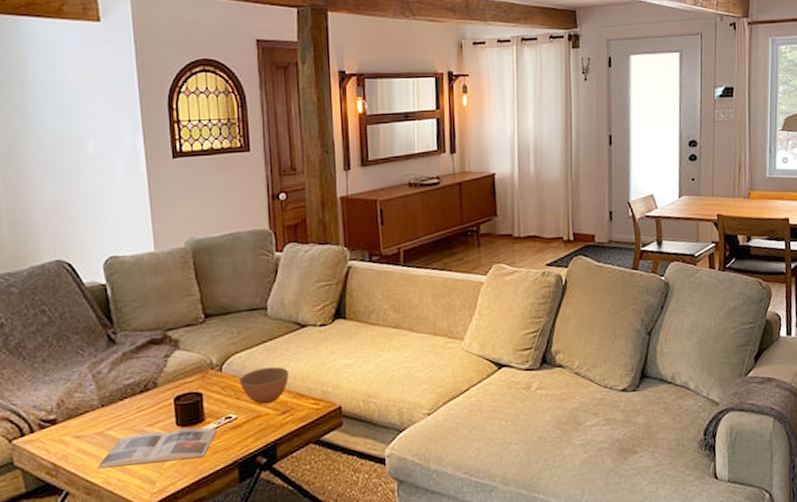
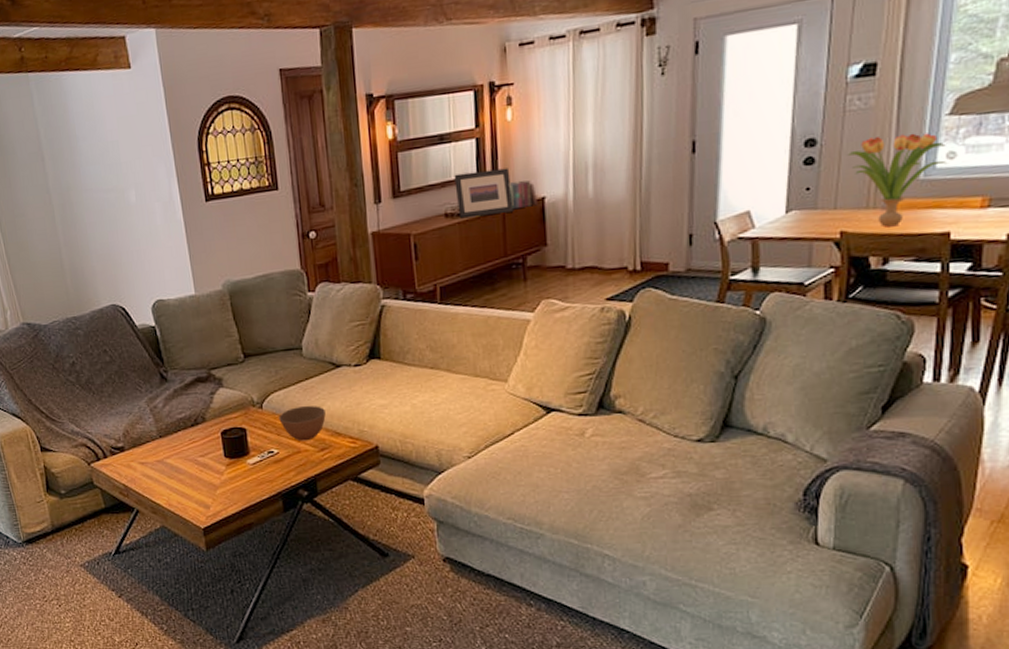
magazine: present [98,427,217,469] -> none [160,459,261,492]
picture frame: none [417,146,469,189] -> present [454,168,514,219]
books: none [465,157,490,182] -> present [509,179,539,209]
flower arrangement: none [719,142,783,212] -> present [848,133,946,227]

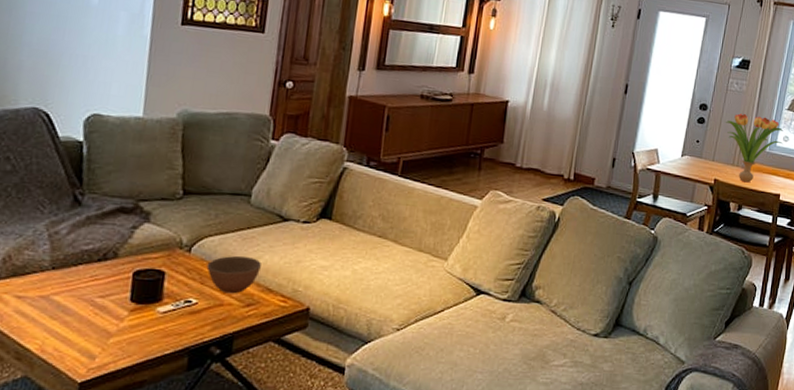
picture frame: present [454,168,514,219] -> none [433,62,484,107]
books: present [509,179,539,209] -> none [480,81,503,107]

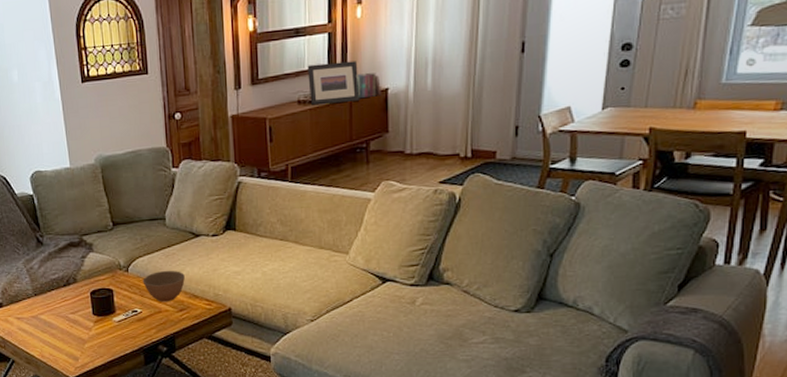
picture frame: none [433,62,484,107] -> present [307,61,360,106]
books: none [480,81,503,107] -> present [357,72,383,98]
flower arrangement: present [726,113,784,183] -> none [660,41,746,125]

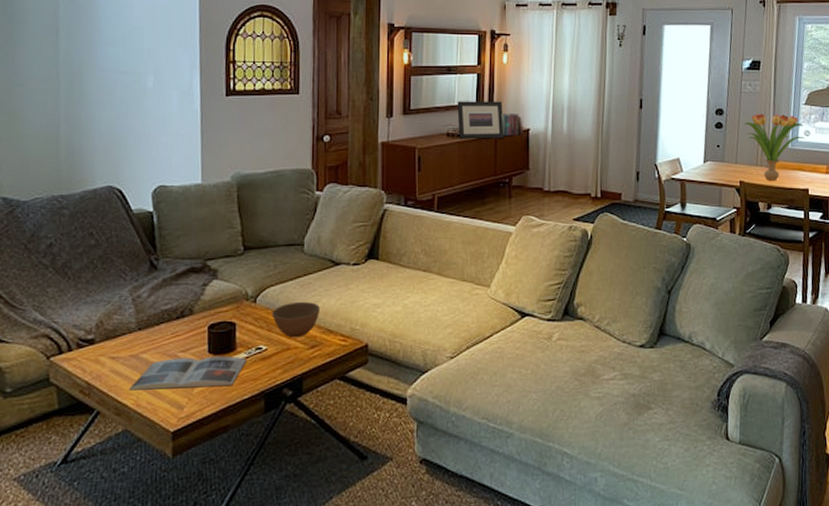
magazine: none [34,317,126,344] -> present [129,356,247,391]
flower arrangement: none [660,41,746,125] -> present [744,114,804,181]

